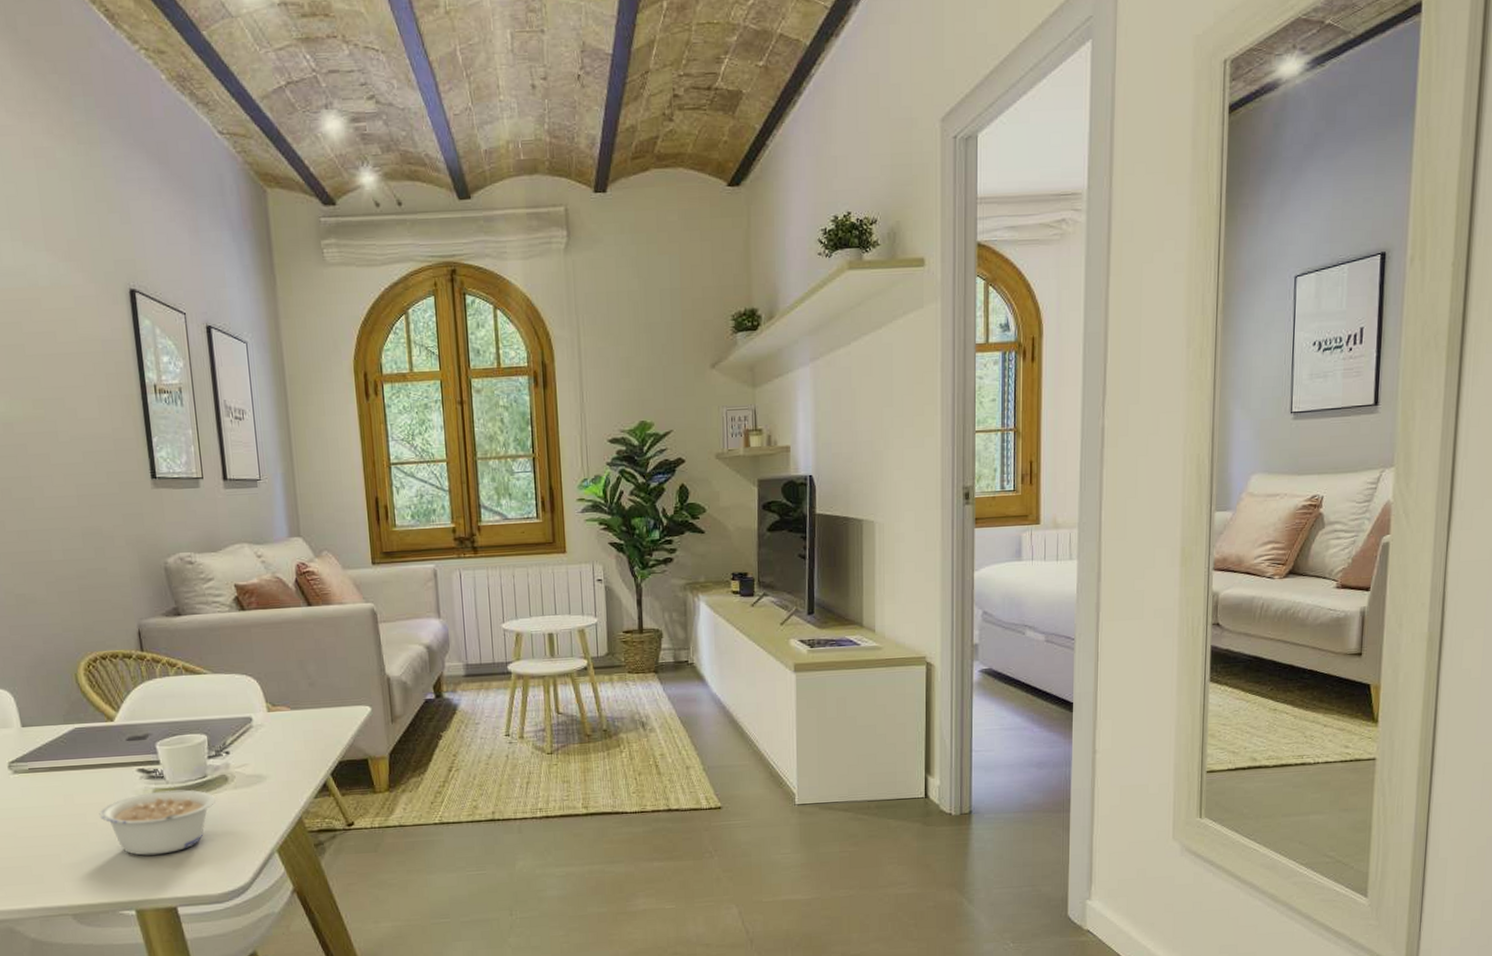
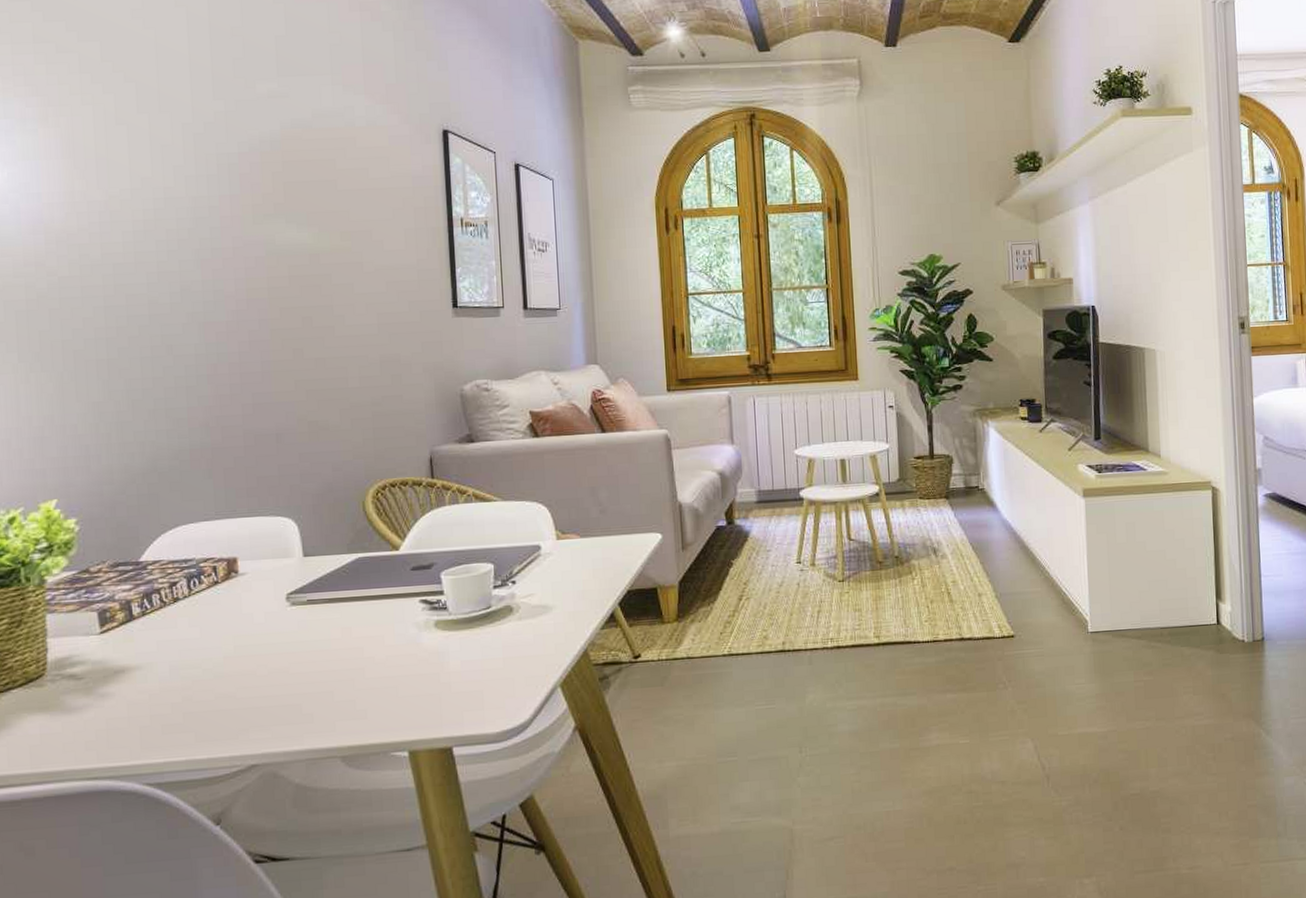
legume: present [99,789,215,856] -> none [377,621,499,692]

